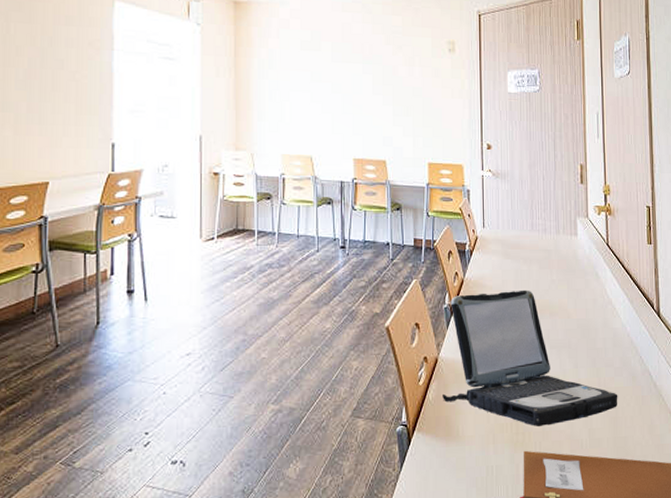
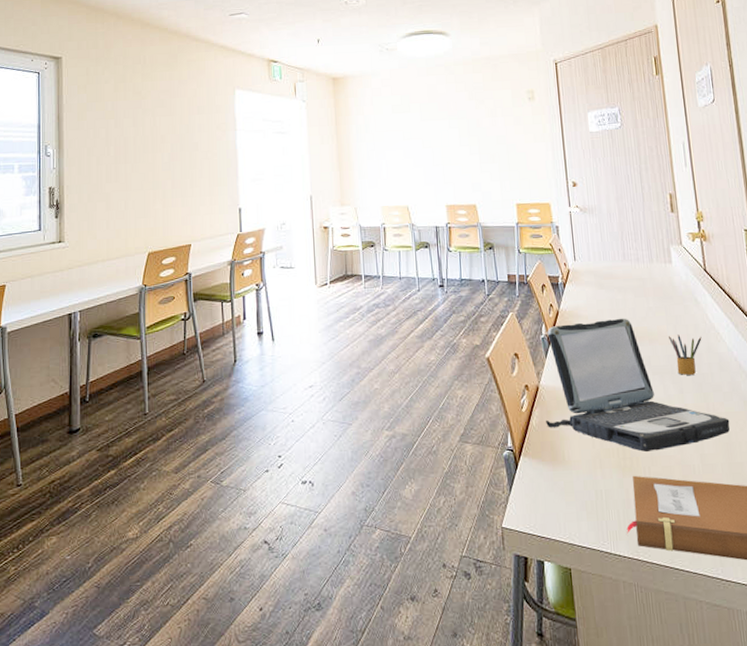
pencil box: none [569,309,599,350] -> present [669,334,702,375]

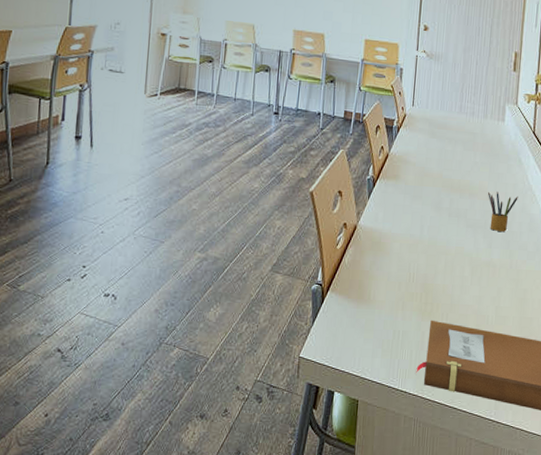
laptop: present [546,318,730,452] -> none [358,168,528,299]

